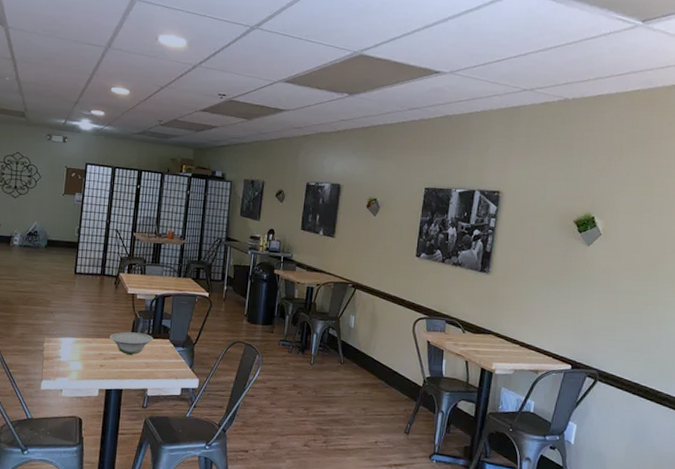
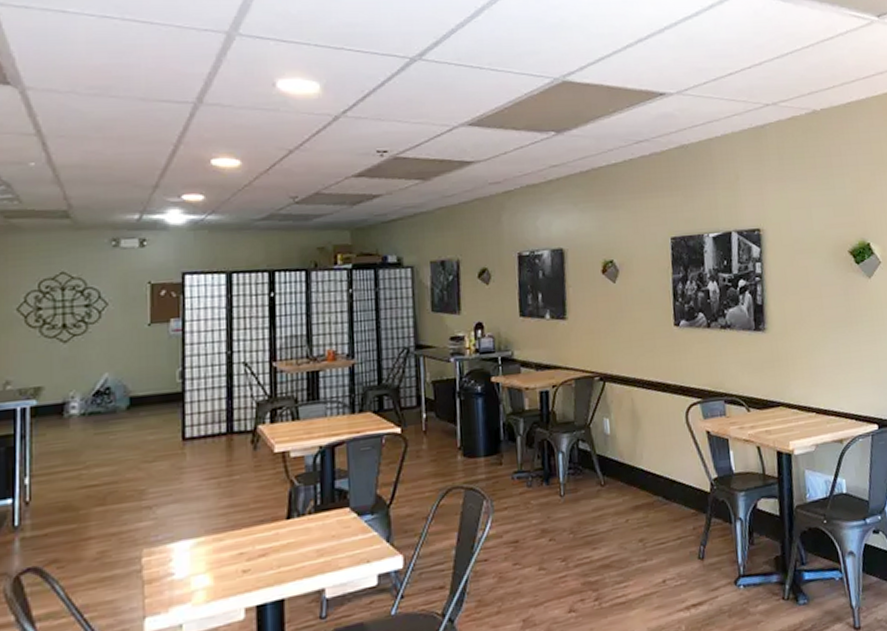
bowl: present [109,332,154,355] -> none [253,506,325,545]

